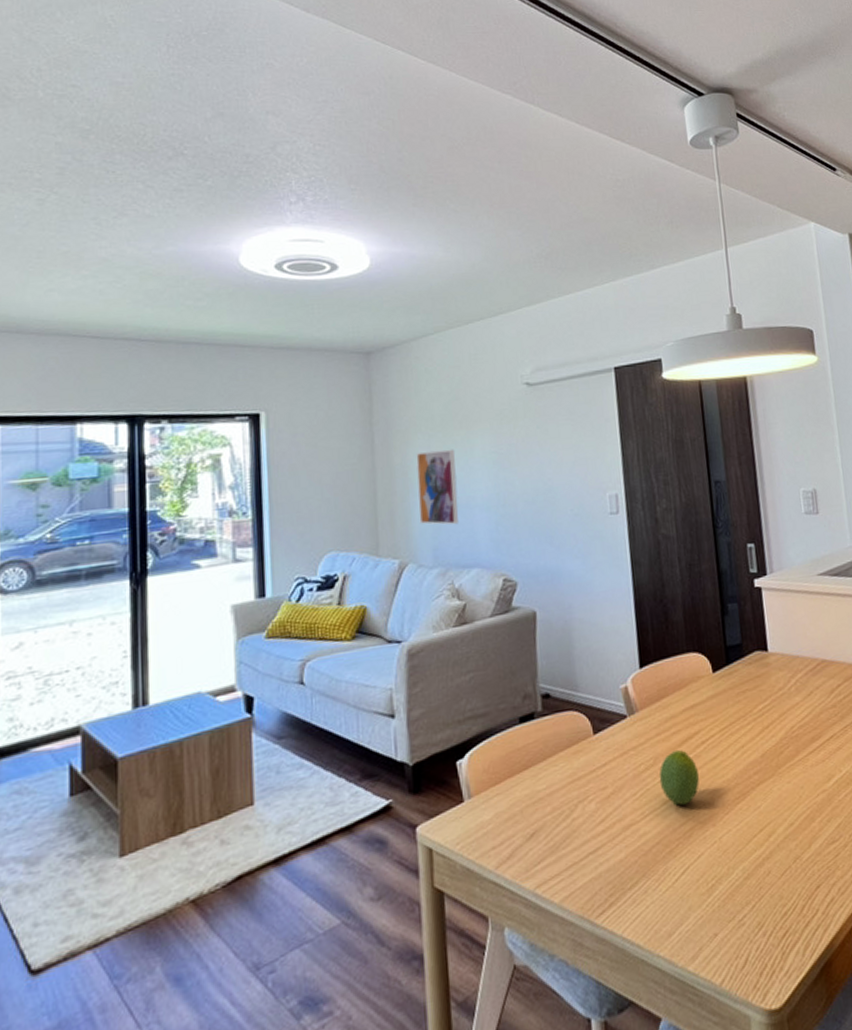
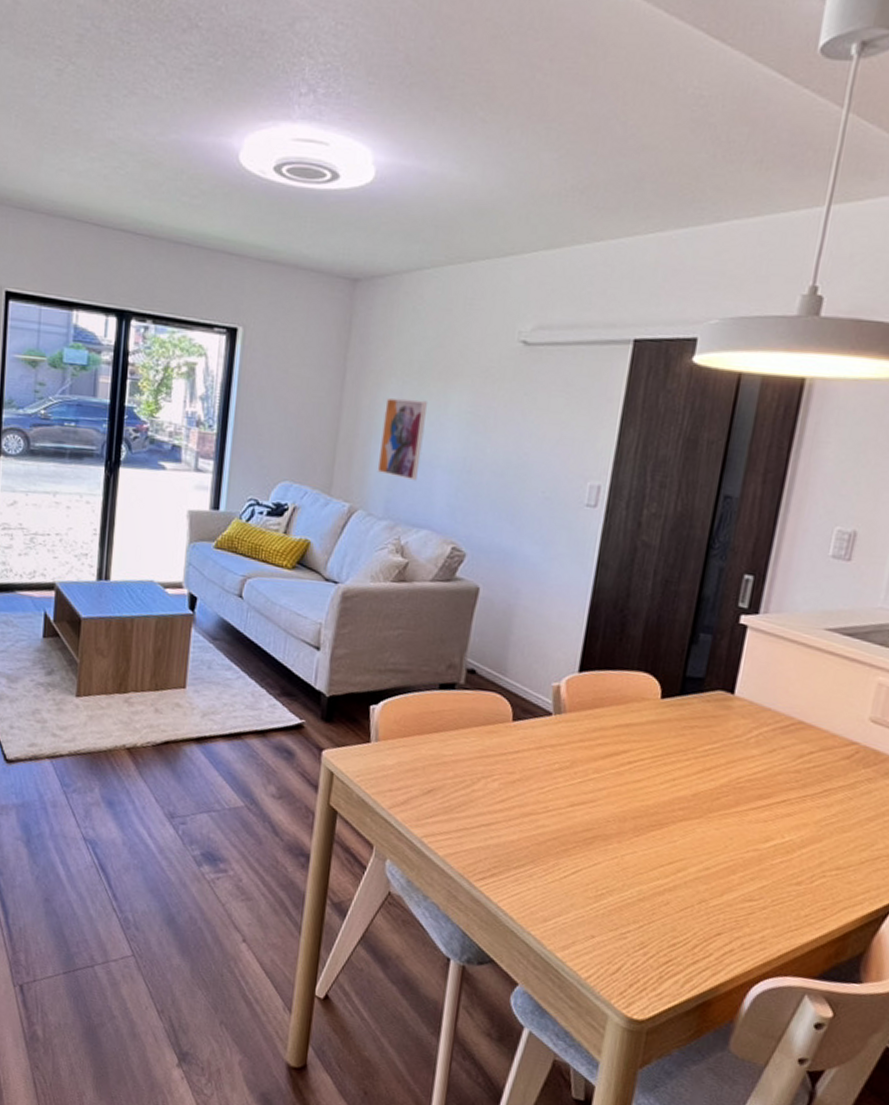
fruit: present [659,750,699,806] -> none [571,761,617,814]

